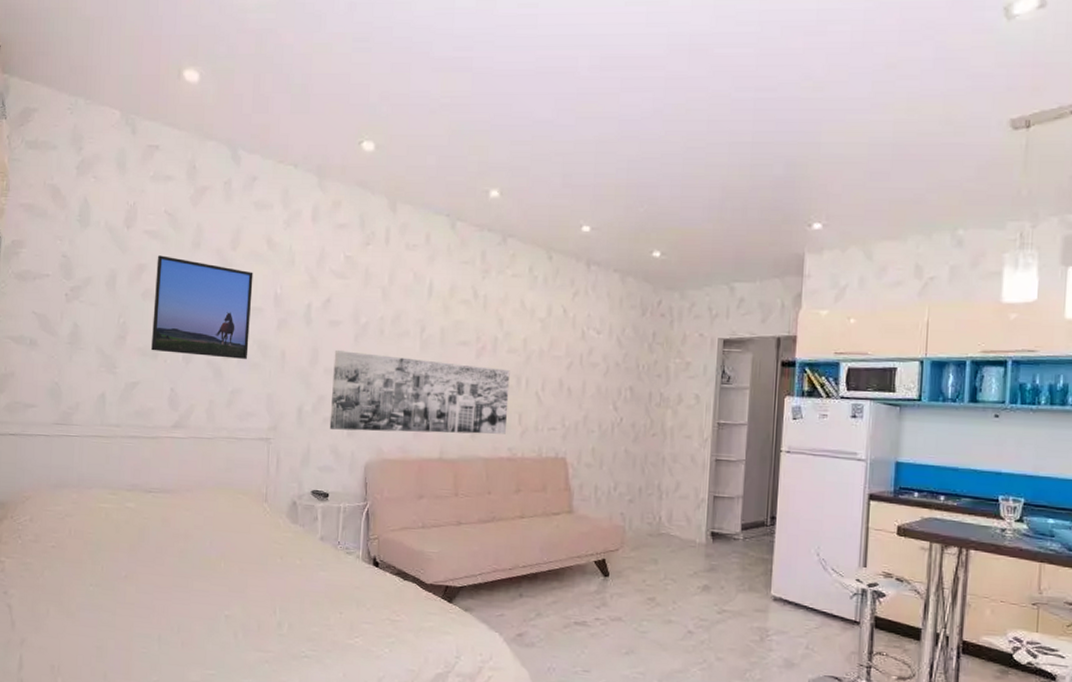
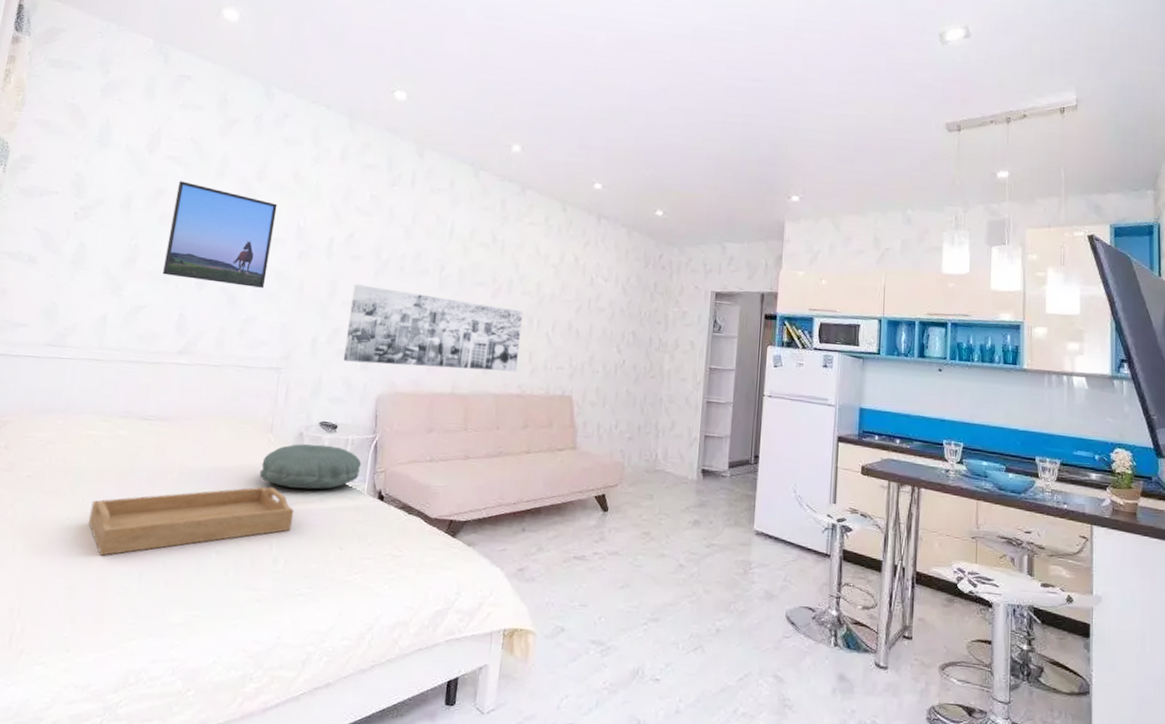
serving tray: none [109,554,294,619] -> present [88,486,294,556]
pillow: none [258,512,355,557] -> present [259,444,362,490]

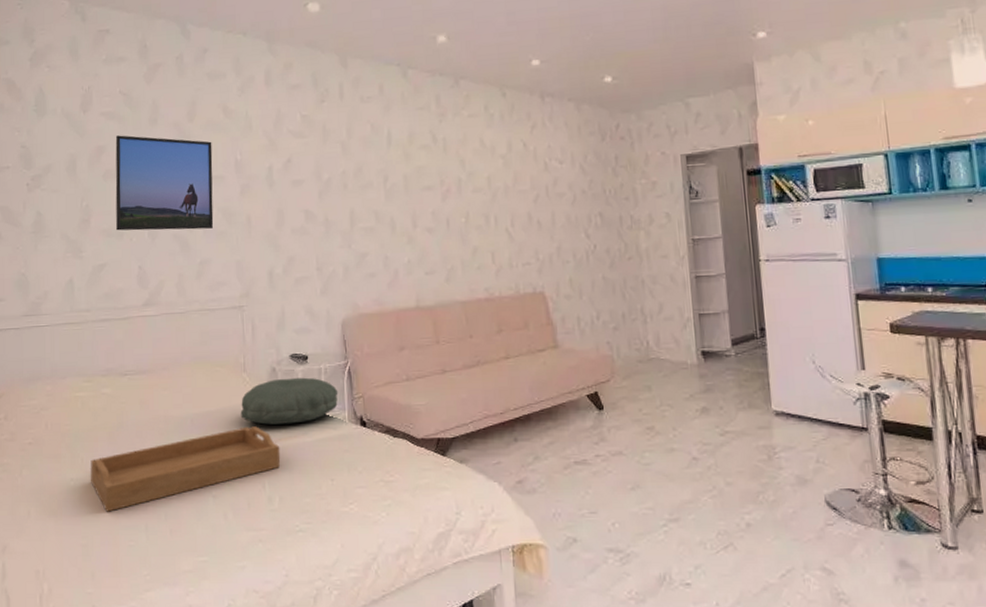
wall art: present [343,284,523,372] -> none [300,209,480,290]

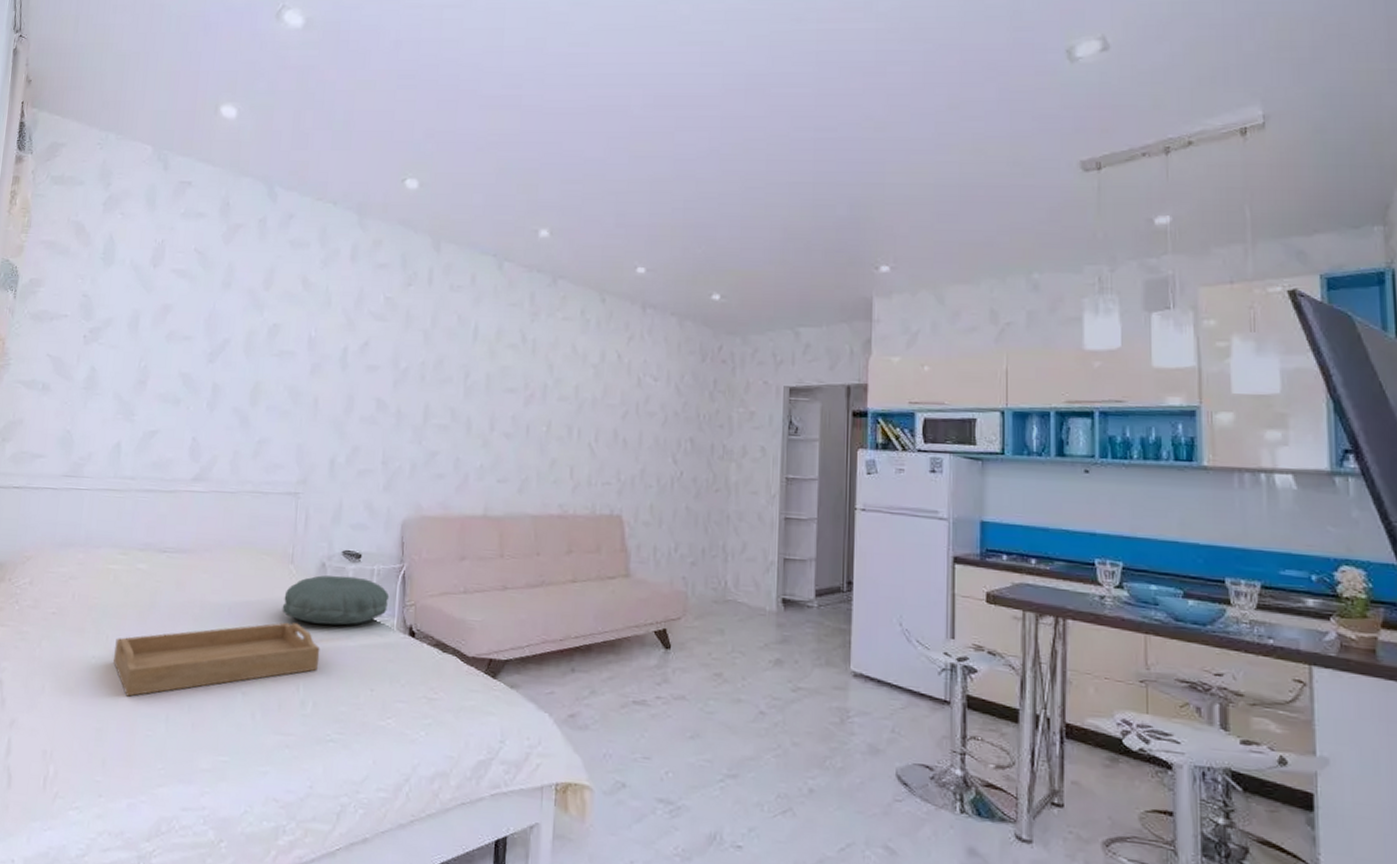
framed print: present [115,135,214,231] -> none [173,295,287,406]

